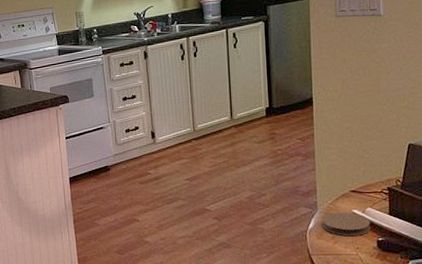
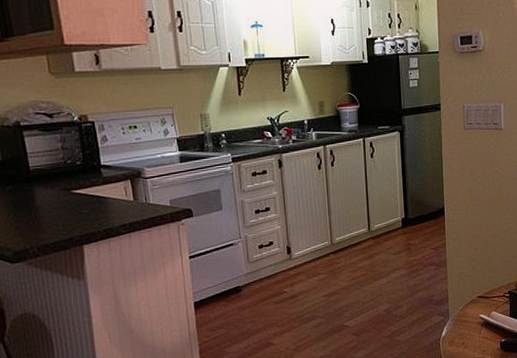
coaster: present [321,212,370,236] -> none [453,317,494,340]

